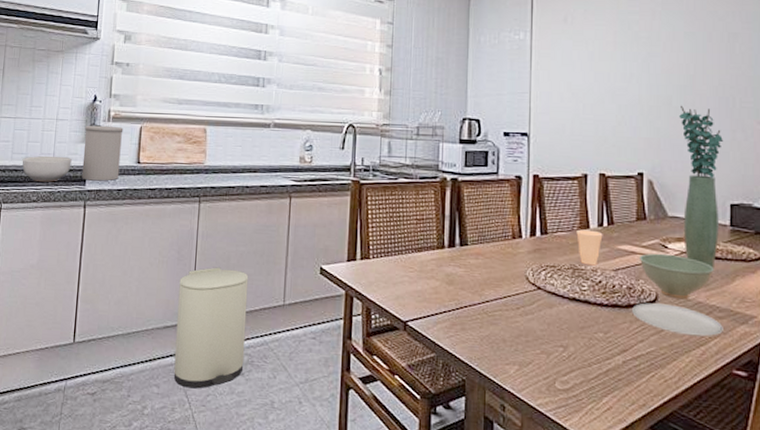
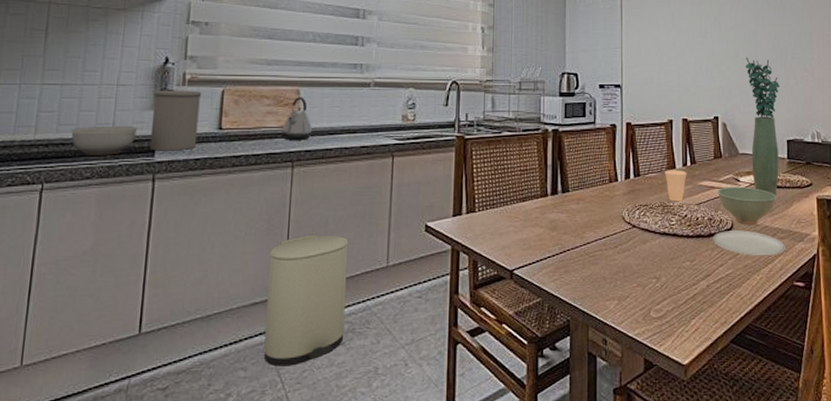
kettle: none [190,134,218,177] -> present [281,96,313,140]

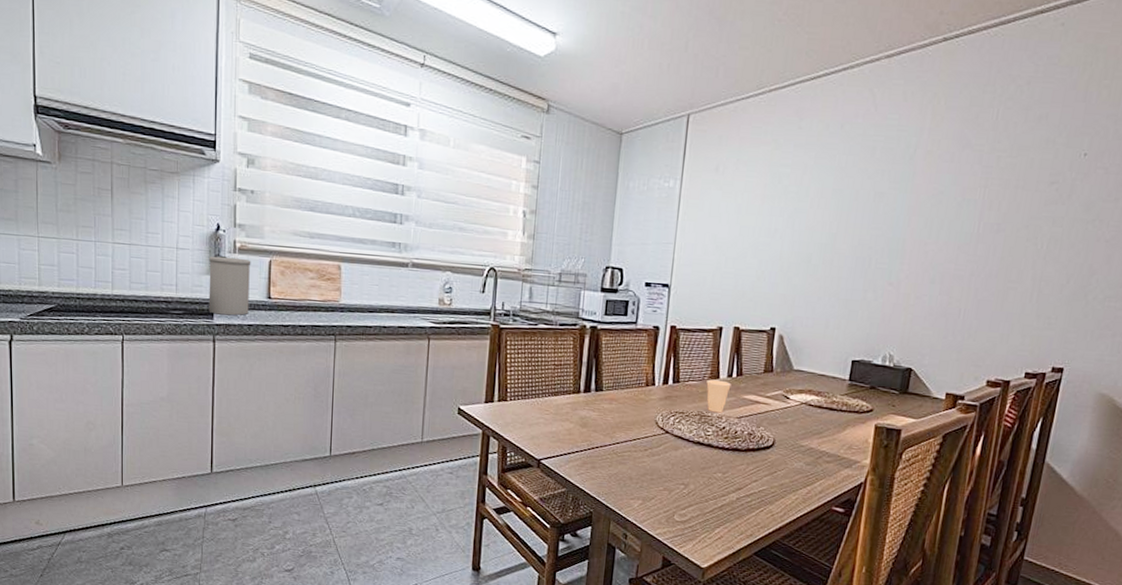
bowl: present [71,126,137,155] -> none [142,286,196,315]
pedal bin: present [264,234,349,367] -> none [314,404,387,517]
kettle: present [281,96,313,140] -> none [325,271,354,316]
plate: present [713,230,785,257] -> none [750,447,830,479]
bowl: present [718,186,777,225] -> none [762,403,829,446]
vase: present [745,57,779,197] -> none [804,263,854,419]

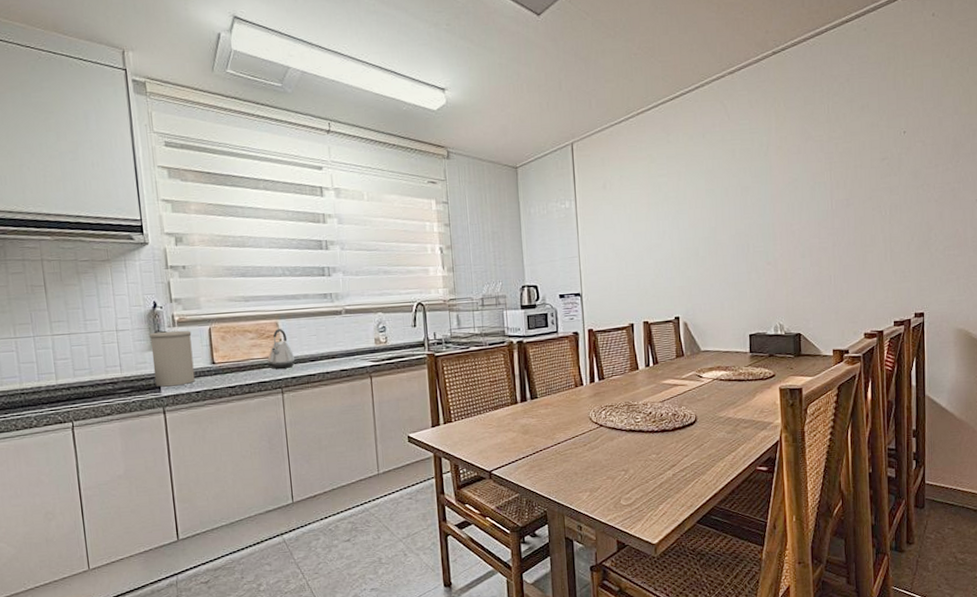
kettle: none [325,271,354,316] -> present [267,328,296,369]
cup: present [706,379,731,413] -> none [628,370,650,401]

